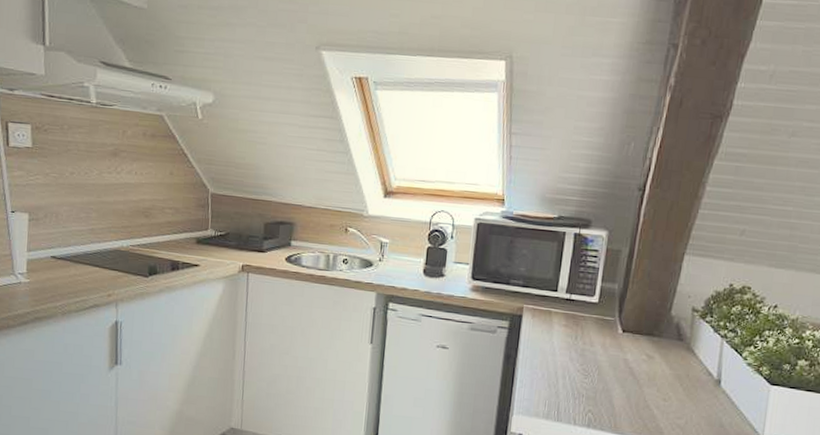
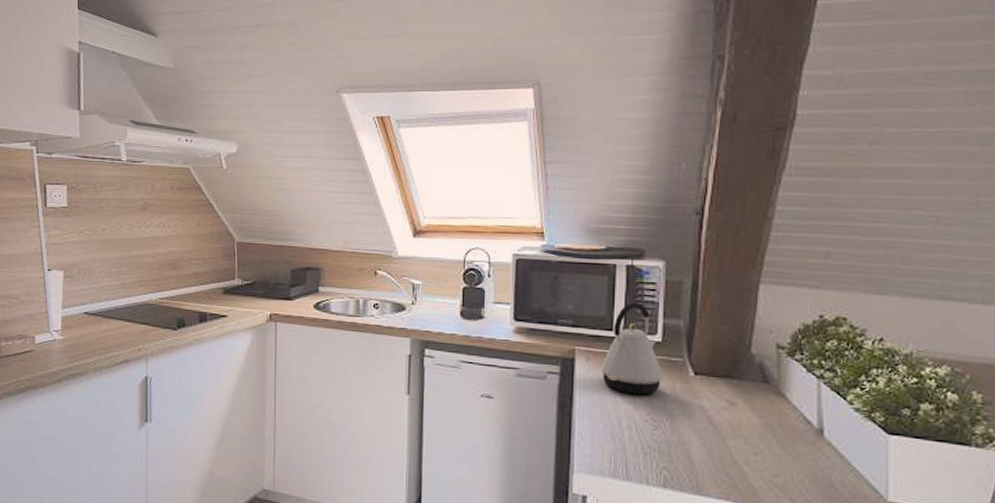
kettle: none [544,267,596,348] -> present [601,302,663,394]

